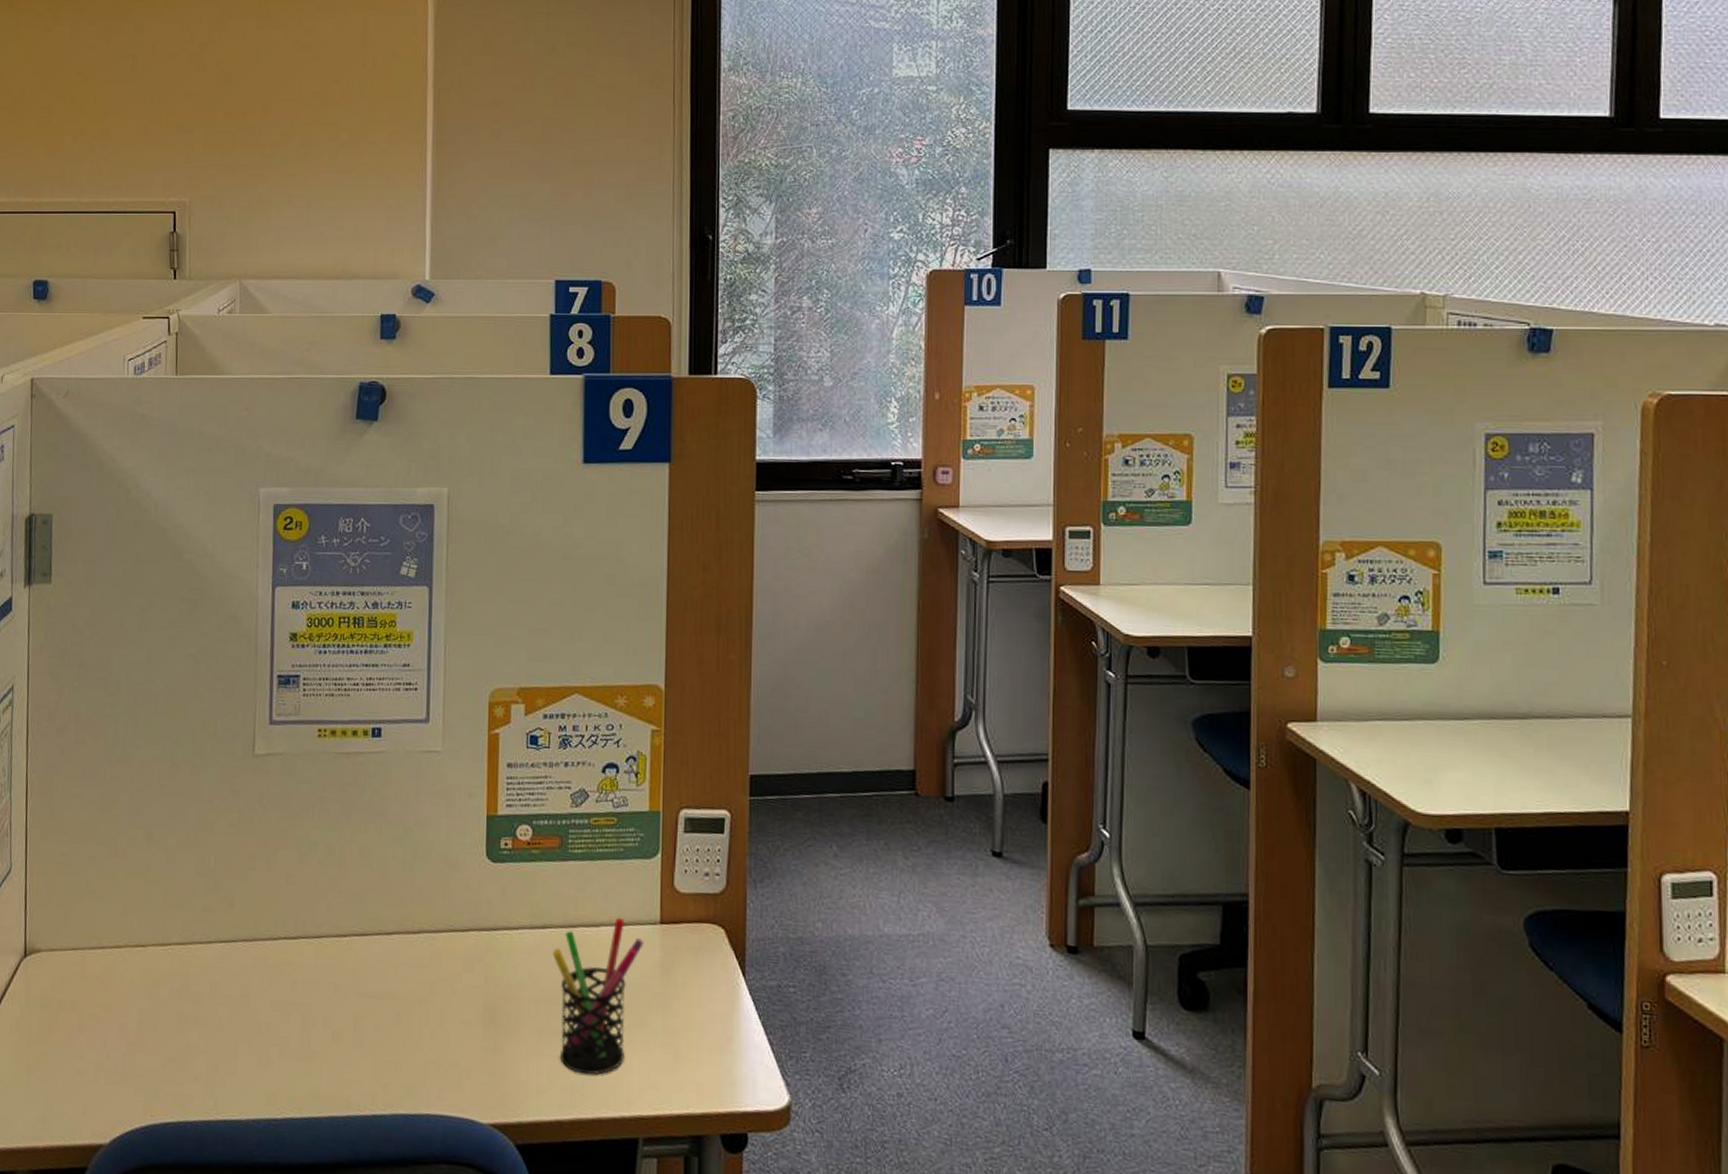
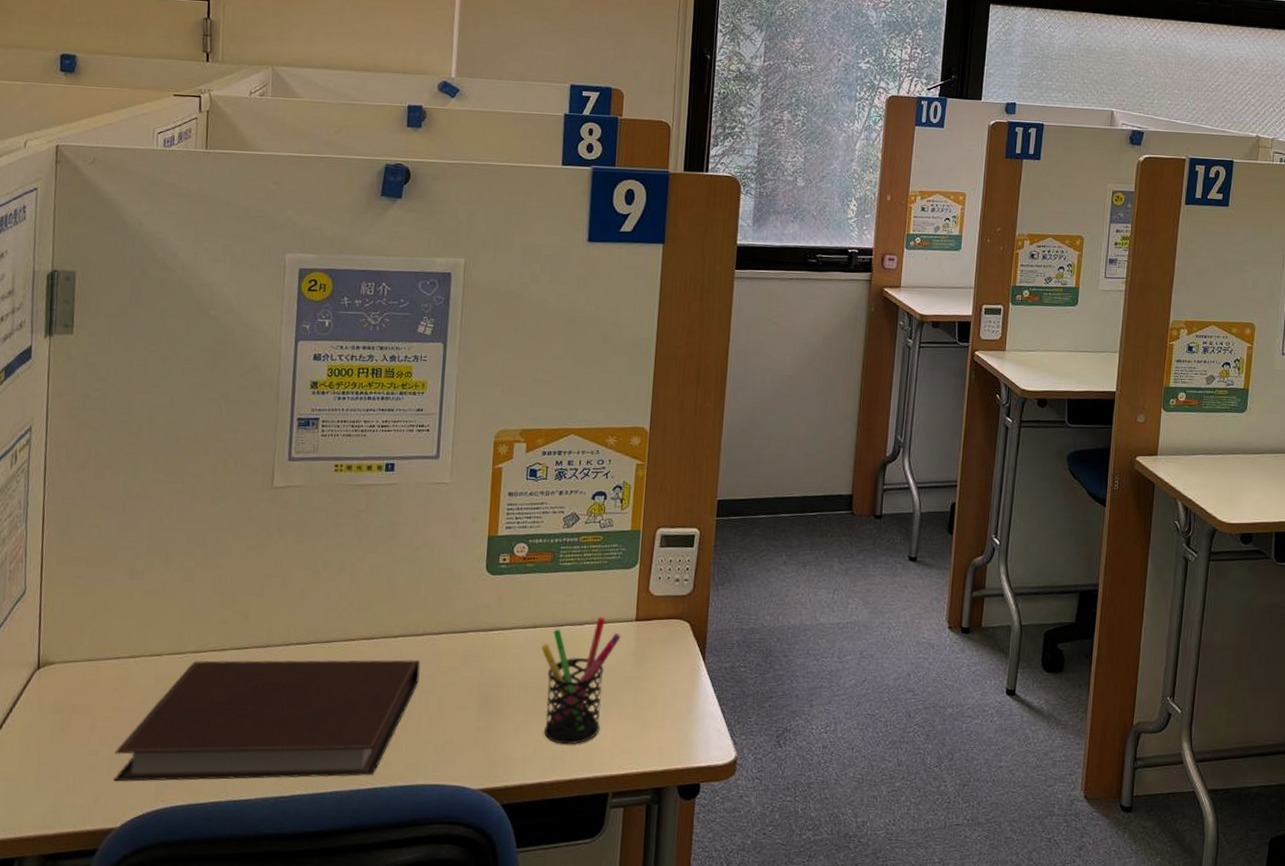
notebook: none [101,954,418,1100] -> present [113,659,421,782]

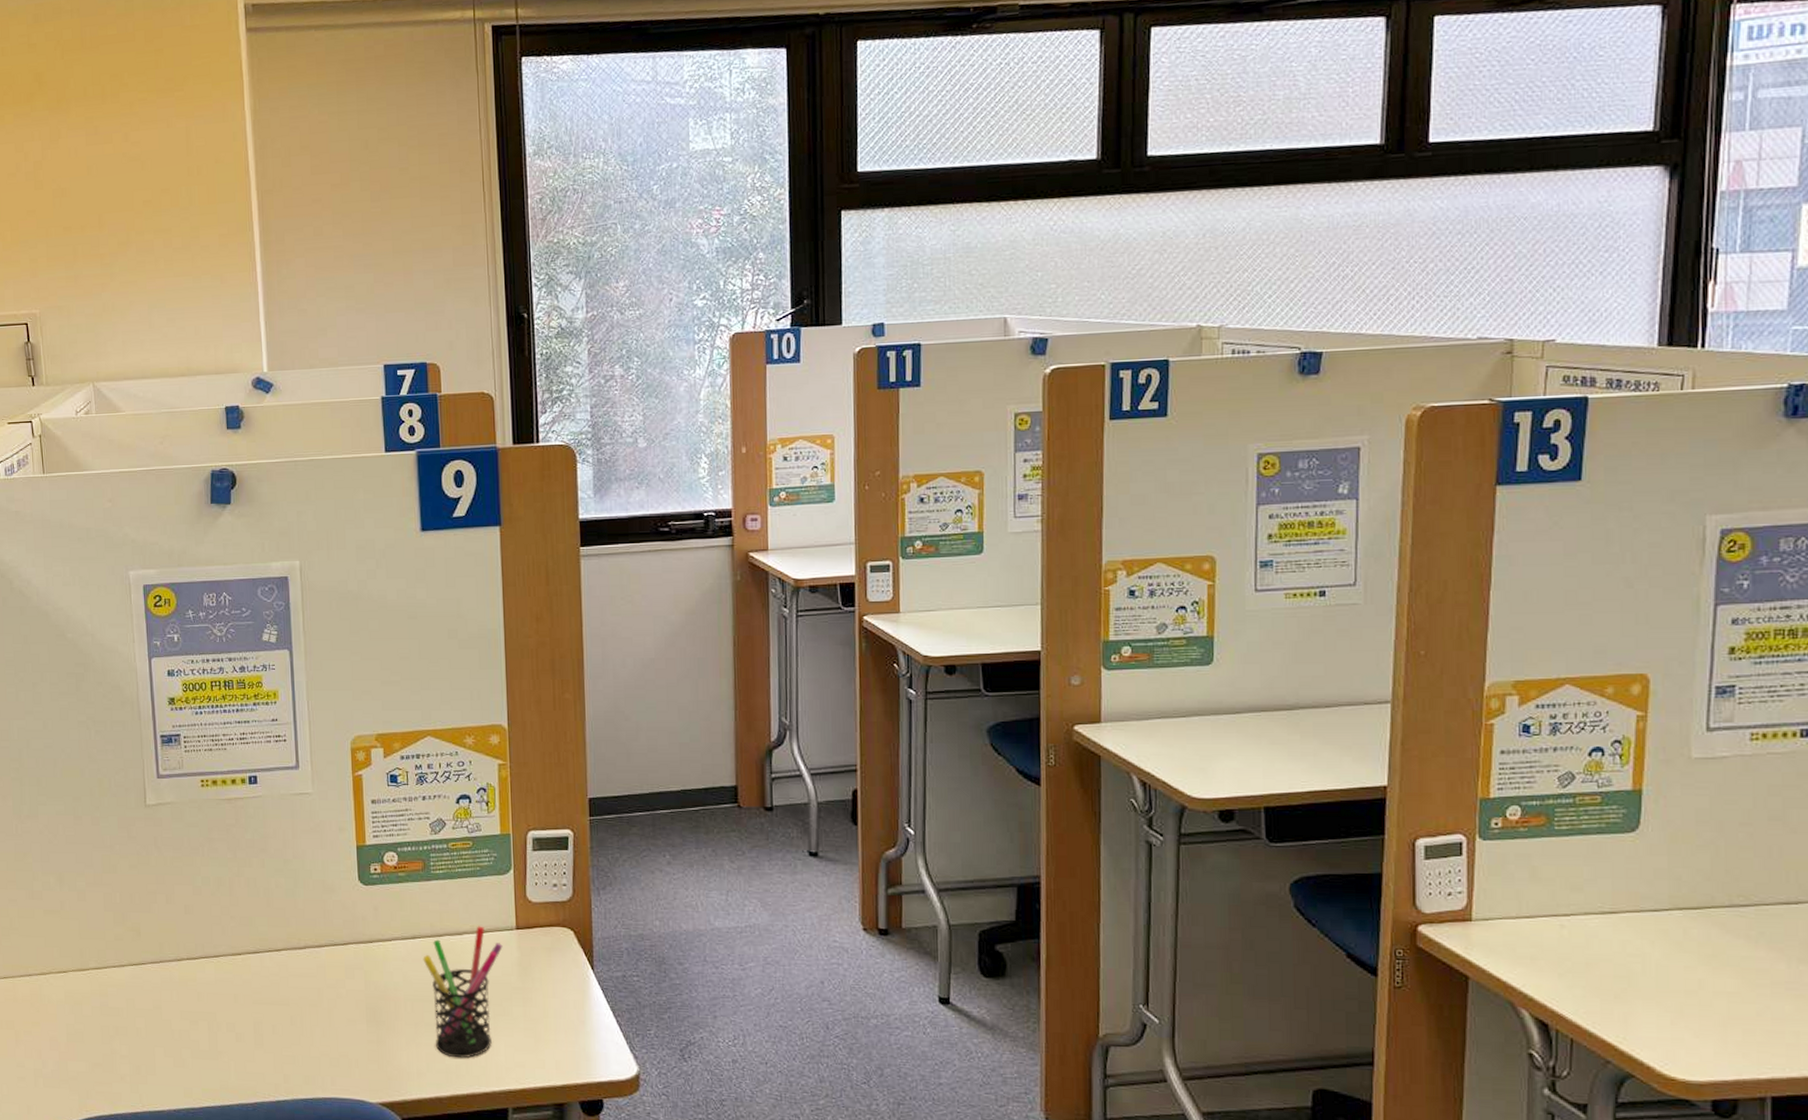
notebook: present [113,659,421,782] -> none [39,973,307,1092]

